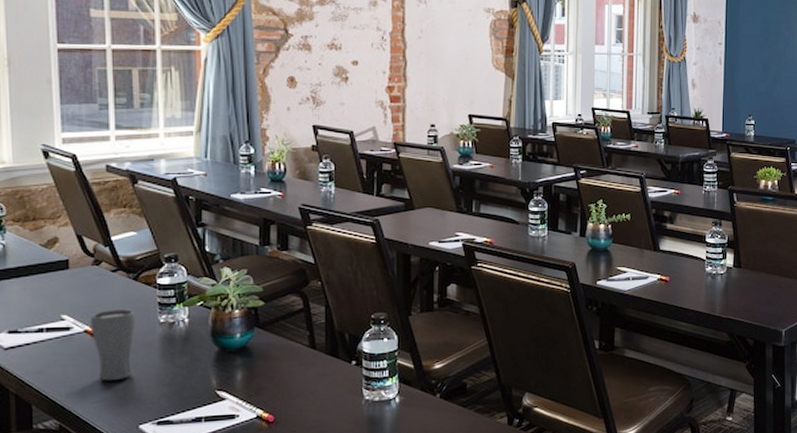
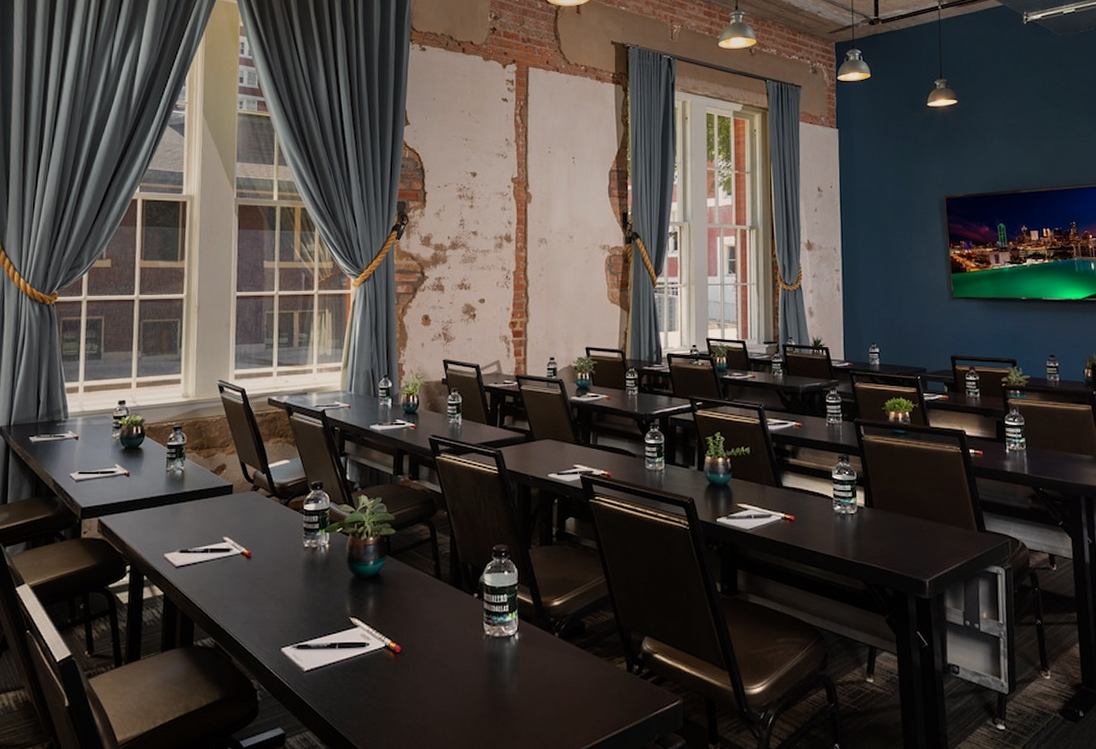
drinking glass: present [91,309,135,381] -> none [247,533,284,603]

